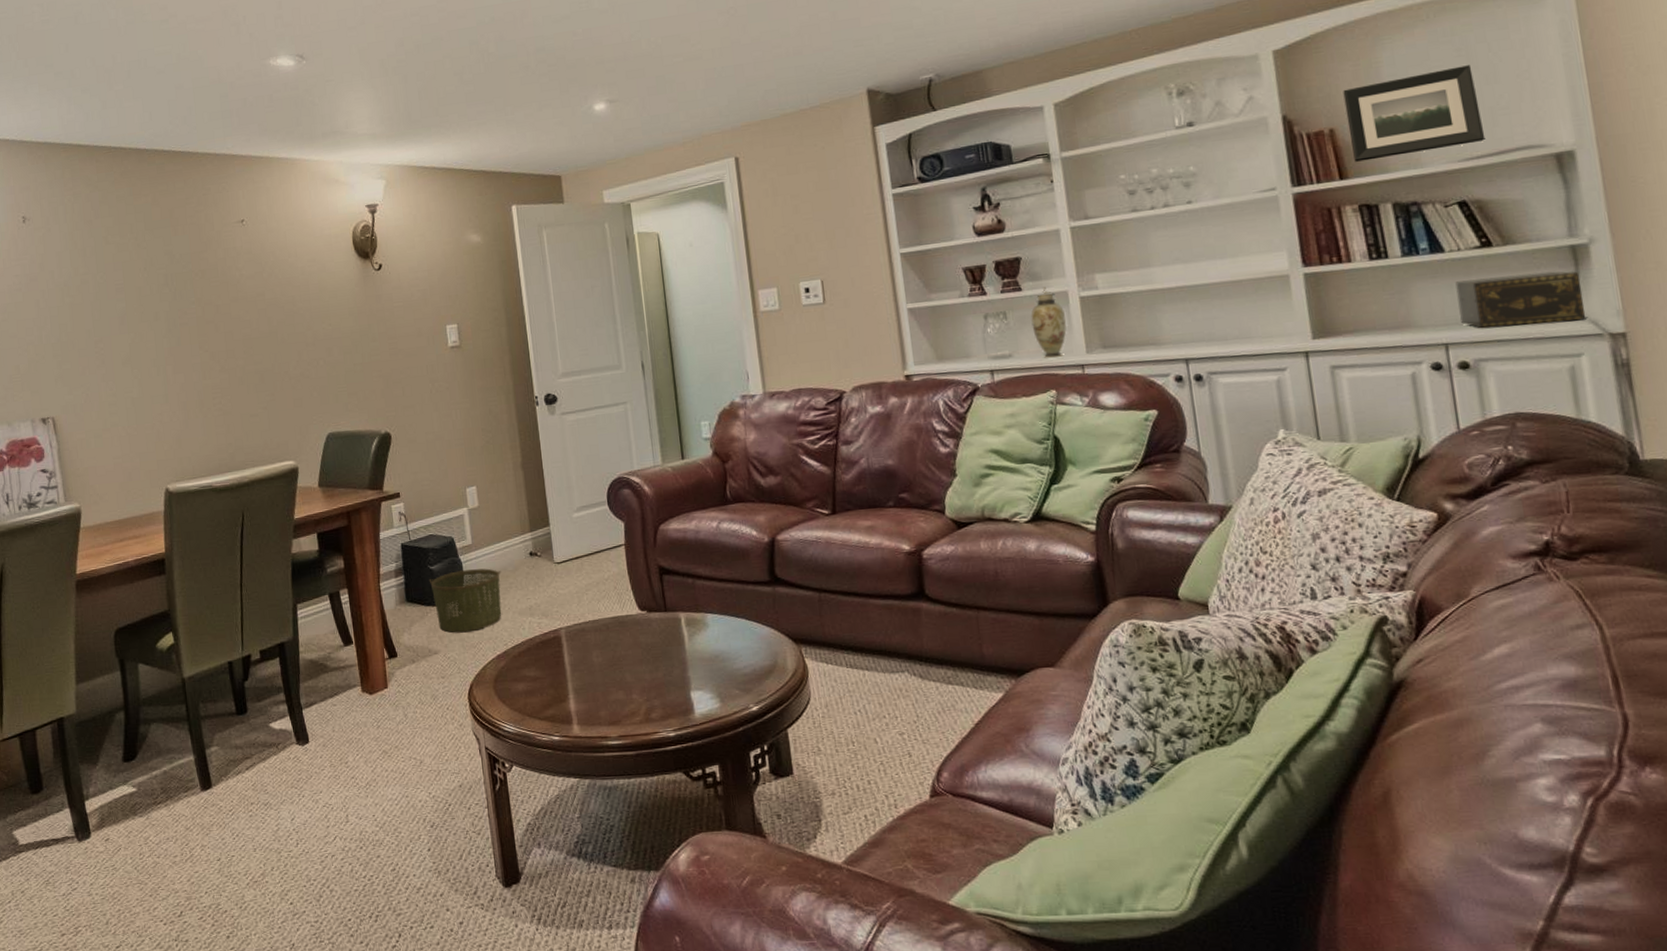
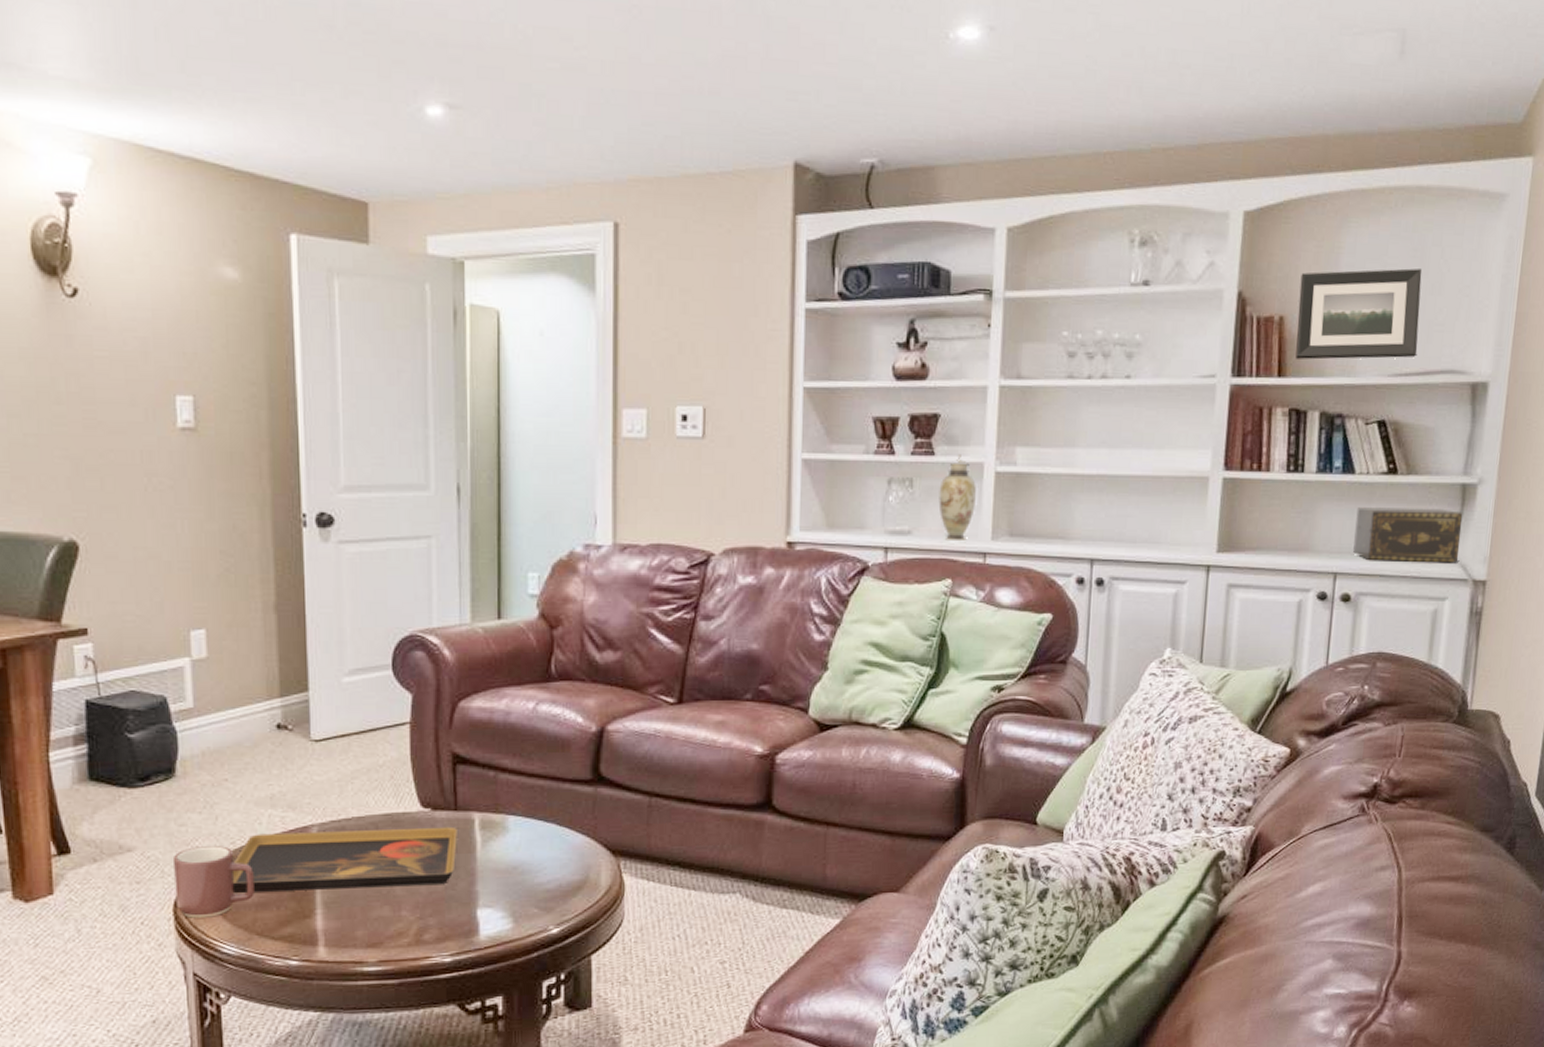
basket: present [428,568,502,633] -> none [125,742,234,825]
mug: none [465,647,524,705] -> present [172,846,254,919]
decorative tray: none [507,625,670,683] -> present [233,826,459,893]

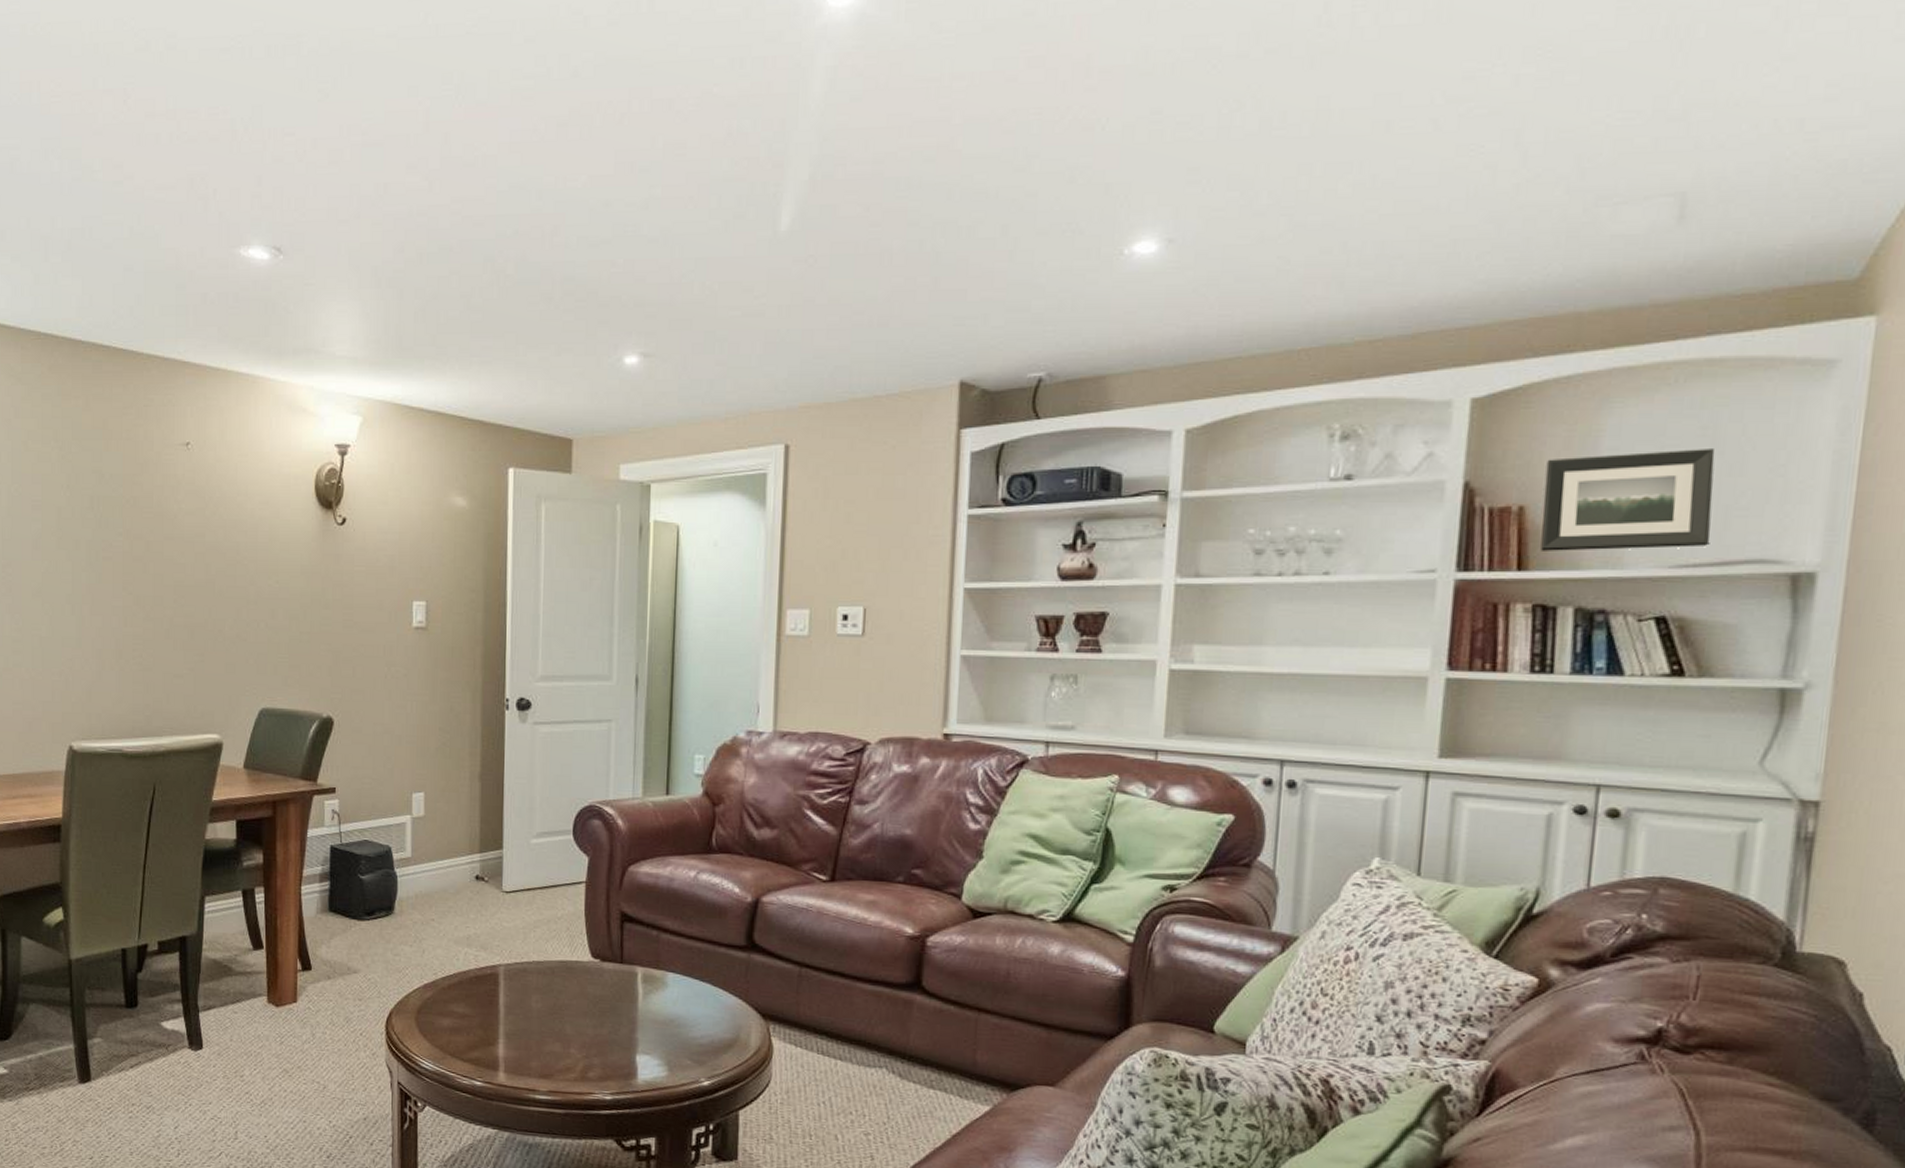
mug: present [172,846,254,919] -> none [387,974,450,1036]
decorative tray: present [233,826,459,893] -> none [434,968,623,1028]
ginger jar: present [938,453,977,540] -> none [1105,651,1149,737]
decorative box: present [1353,507,1463,563] -> none [1623,713,1783,780]

